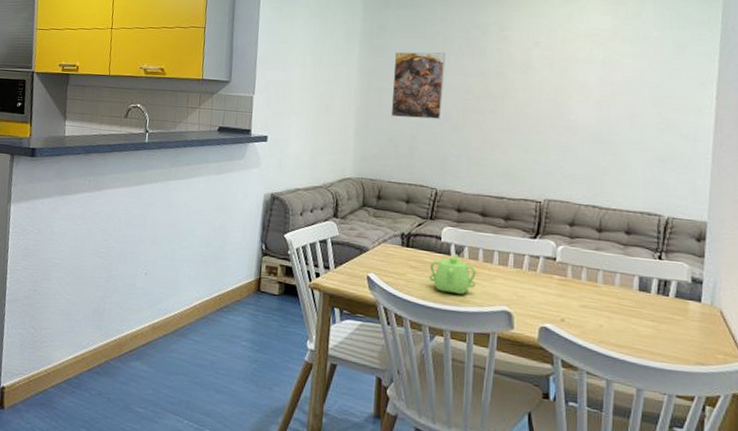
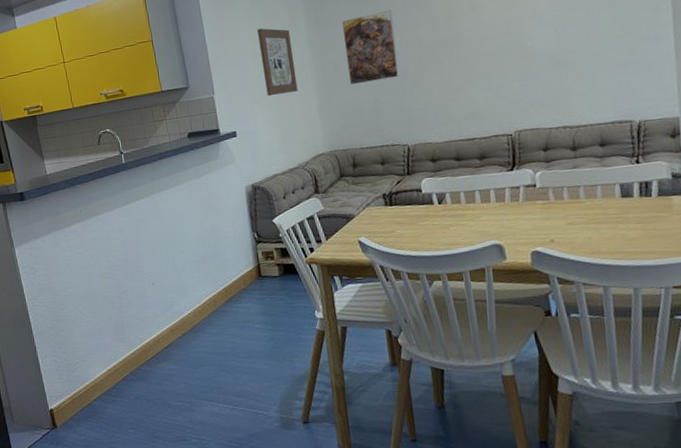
wall art: none [306,41,342,110] -> present [257,28,298,96]
teapot: present [429,254,476,295] -> none [415,202,463,240]

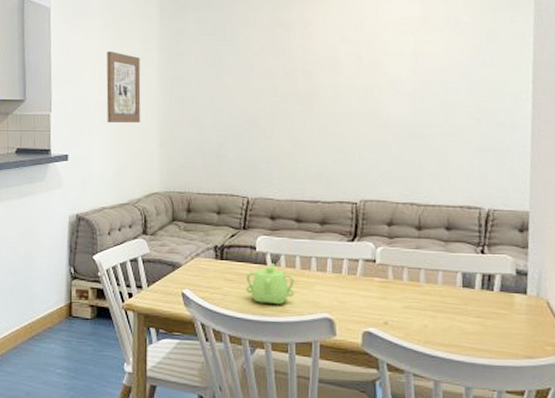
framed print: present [341,9,400,86] -> none [195,54,249,126]
teapot: none [415,202,463,240] -> present [245,263,294,305]

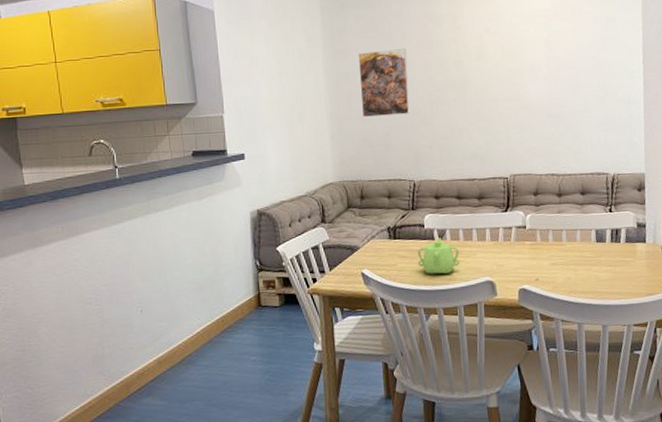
wall art: present [106,52,141,123] -> none [274,51,311,120]
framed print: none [195,54,249,126] -> present [358,48,410,118]

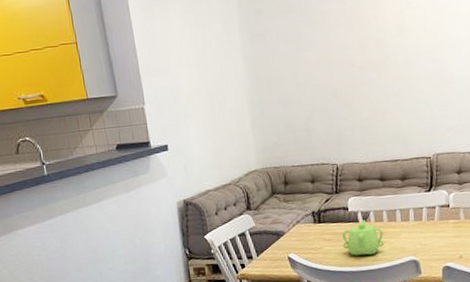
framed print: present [358,48,410,118] -> none [276,28,331,103]

